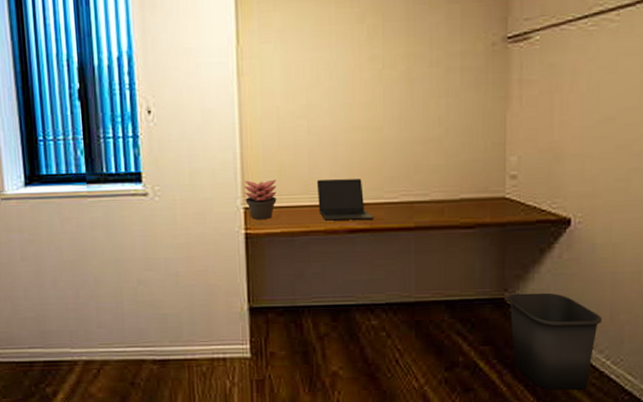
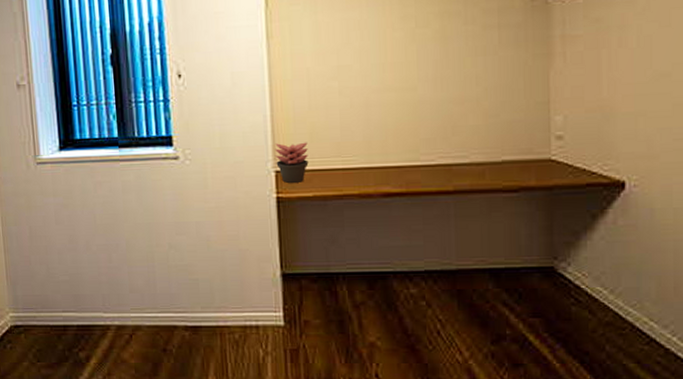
laptop: present [316,179,373,221] -> none [349,141,410,184]
waste bin: present [506,292,603,390] -> none [556,261,666,368]

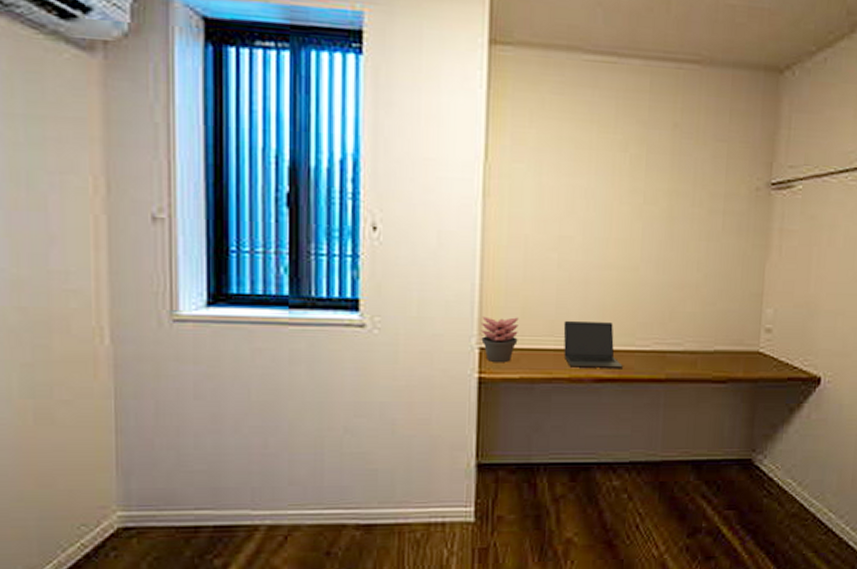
laptop: none [349,141,410,184] -> present [563,320,623,368]

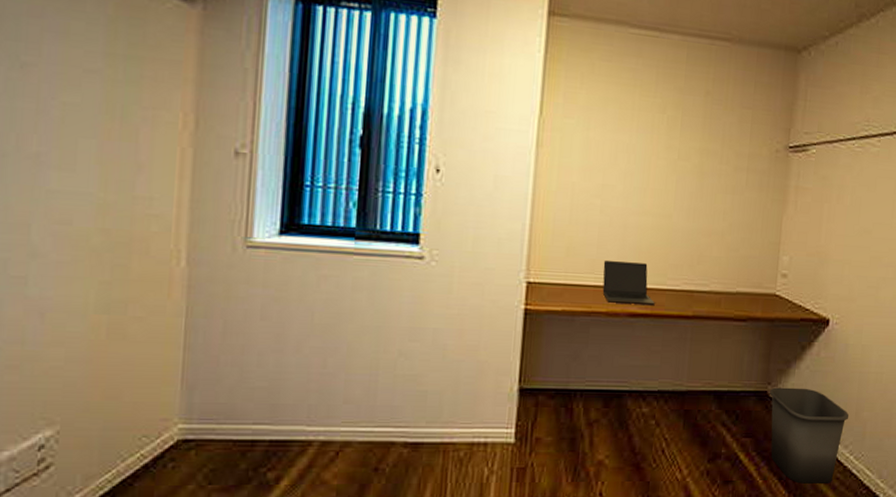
succulent plant: present [480,316,519,362] -> none [528,253,563,296]
waste bin: none [753,454,845,558] -> present [769,387,849,484]

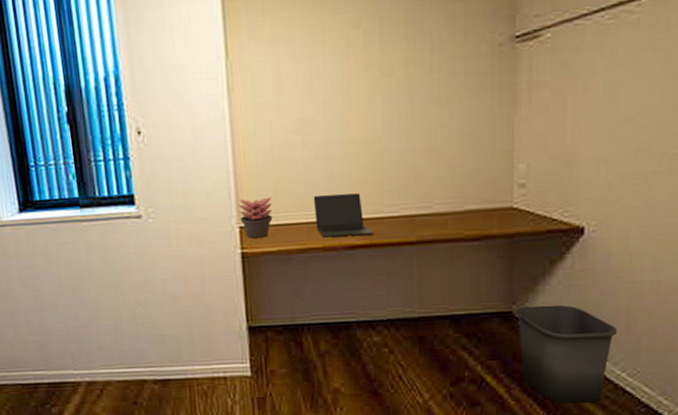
succulent plant: none [528,253,563,296] -> present [238,197,273,238]

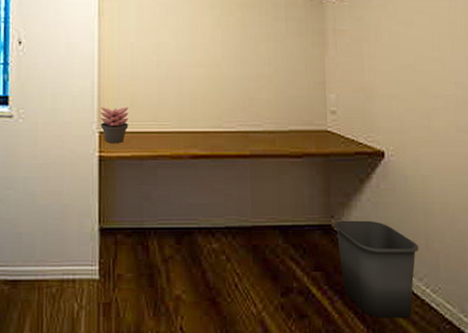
laptop: present [313,193,373,238] -> none [164,108,214,146]

